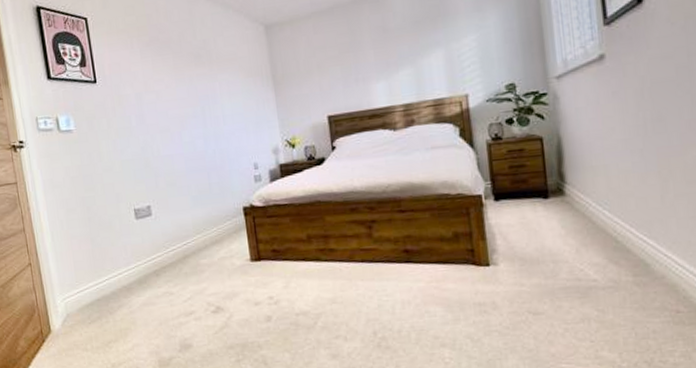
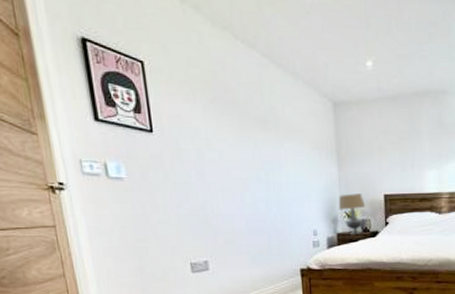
table lamp: none [278,118,309,165] -> present [338,193,366,235]

